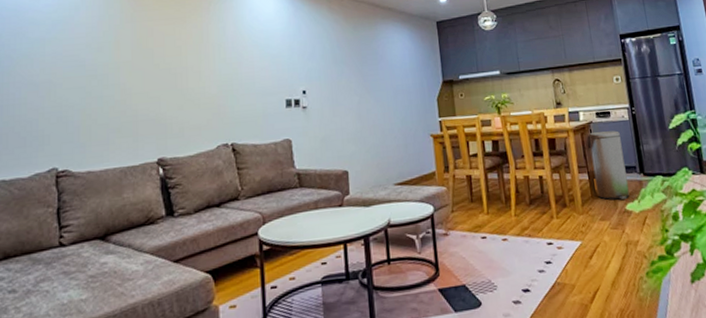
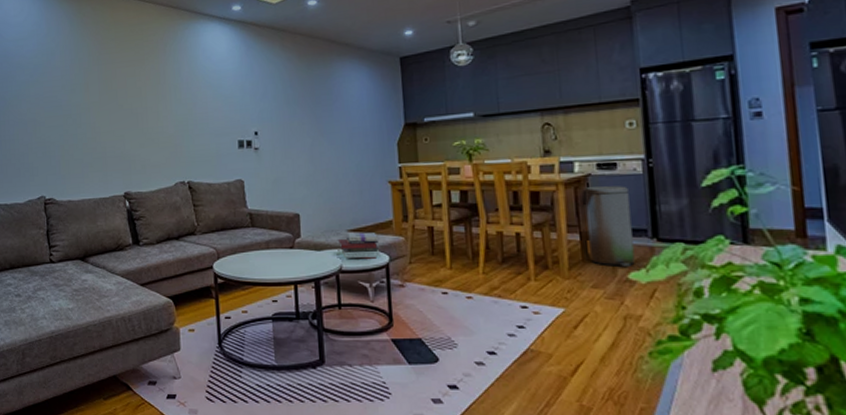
books: none [386,185,426,213] -> present [338,232,381,259]

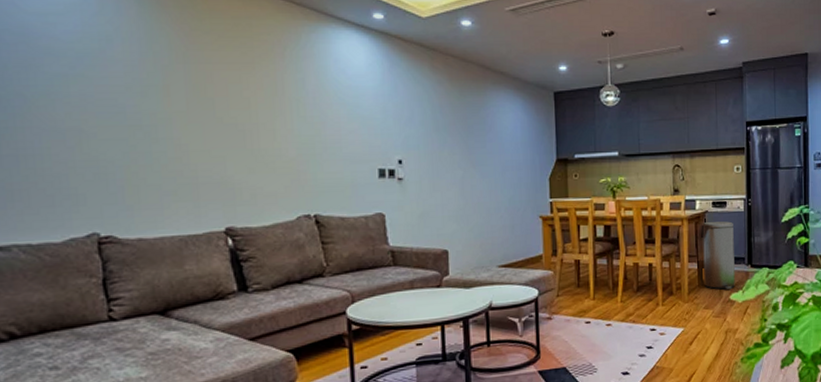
books: present [338,232,381,259] -> none [489,267,530,295]

